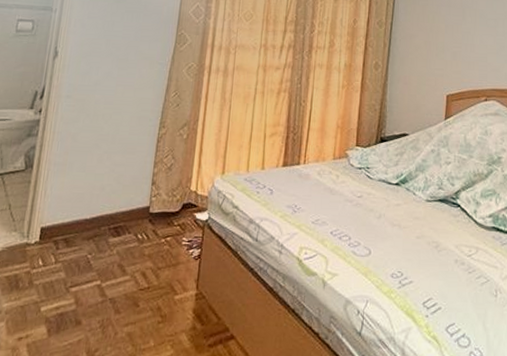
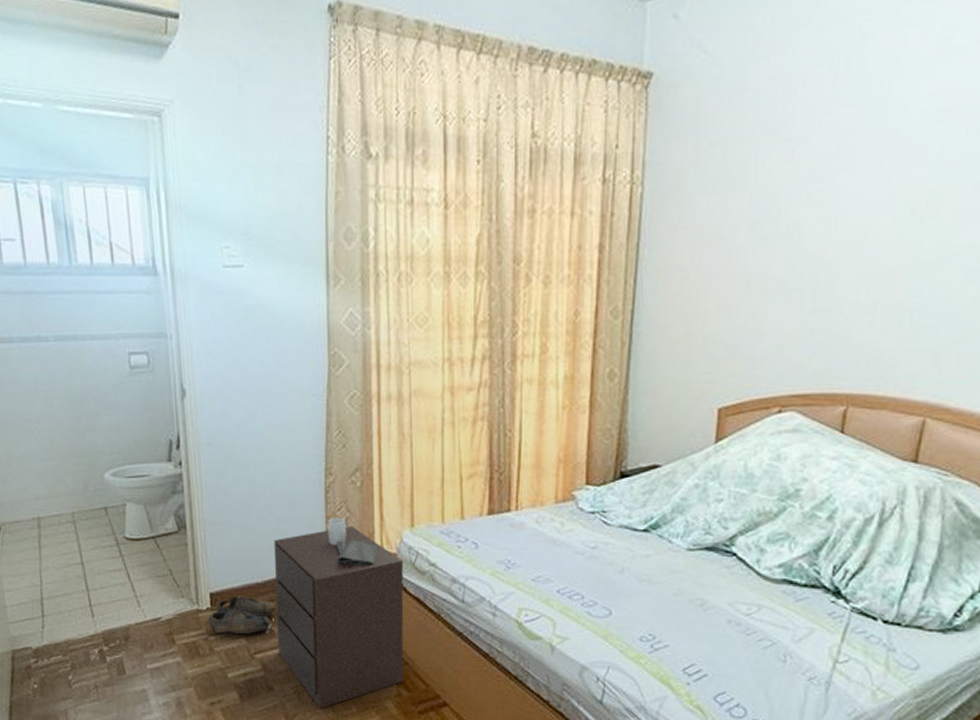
shoe: none [33,230,100,269] -> present [208,595,278,636]
nightstand: none [92,163,212,343] -> present [274,517,404,708]

